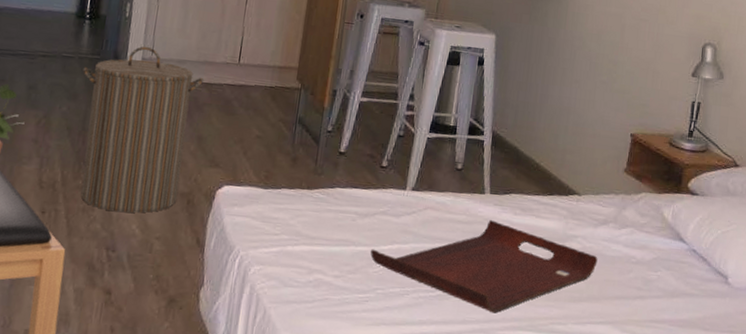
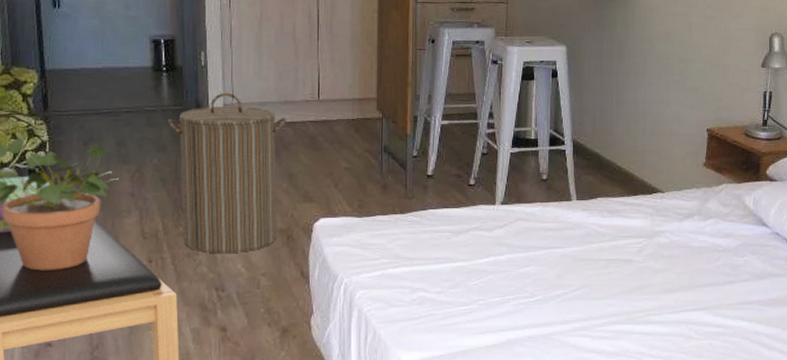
serving tray: present [370,220,598,313] -> none [467,225,686,311]

